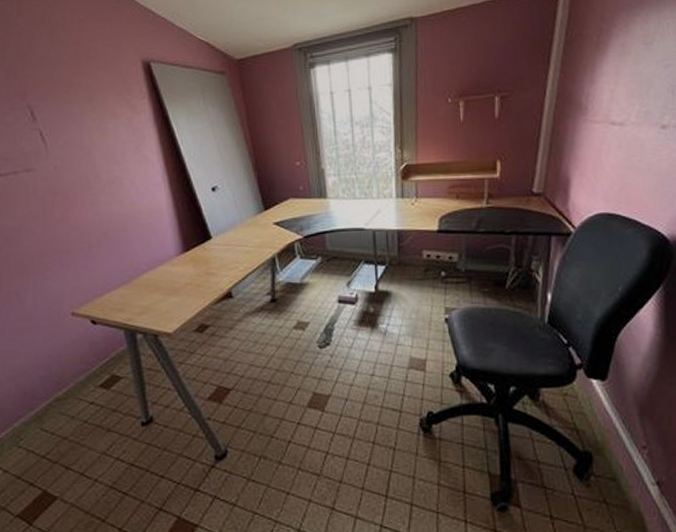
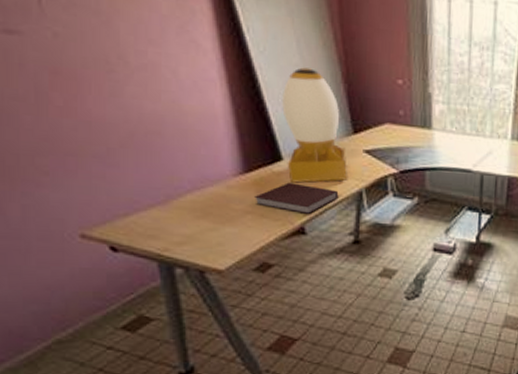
notebook: none [192,256,257,280] -> present [255,182,339,214]
desk lamp: none [209,164,262,256] -> present [282,67,347,183]

